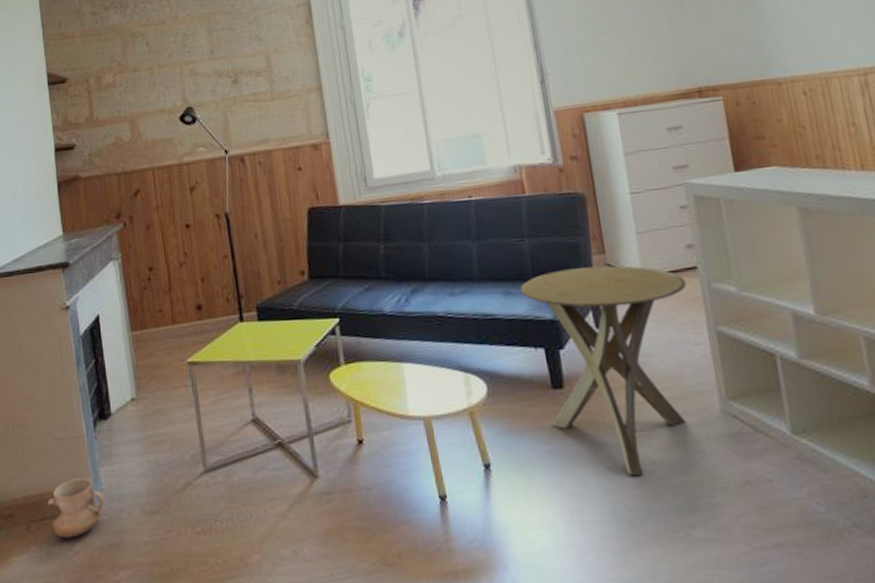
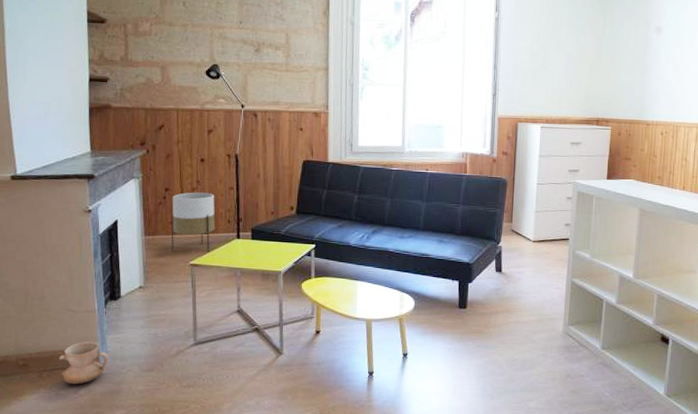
planter: none [158,266,213,348] -> present [171,192,216,252]
side table: present [520,265,687,475] -> none [450,230,560,367]

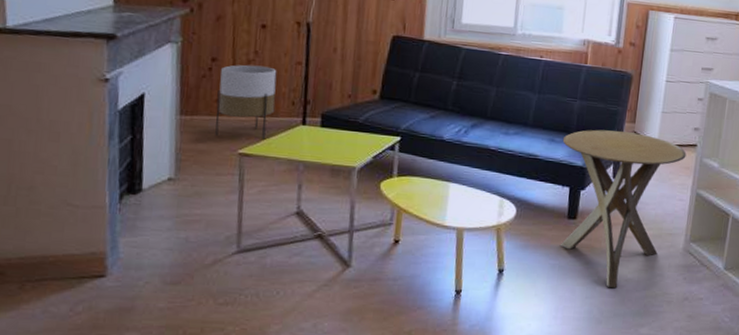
ceramic jug: present [59,342,109,385] -> none [50,245,120,300]
side table: none [450,230,560,367] -> present [561,129,687,288]

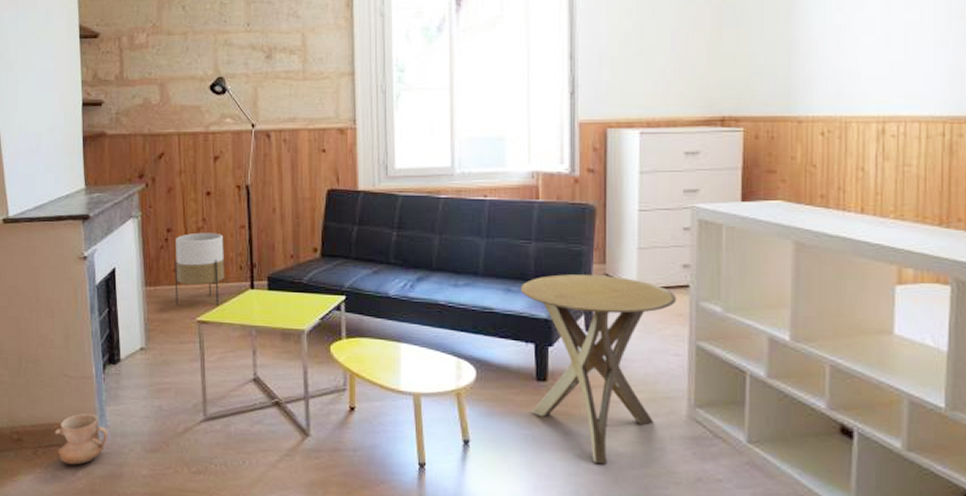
ceramic jug: none [50,245,120,300] -> present [55,413,108,465]

